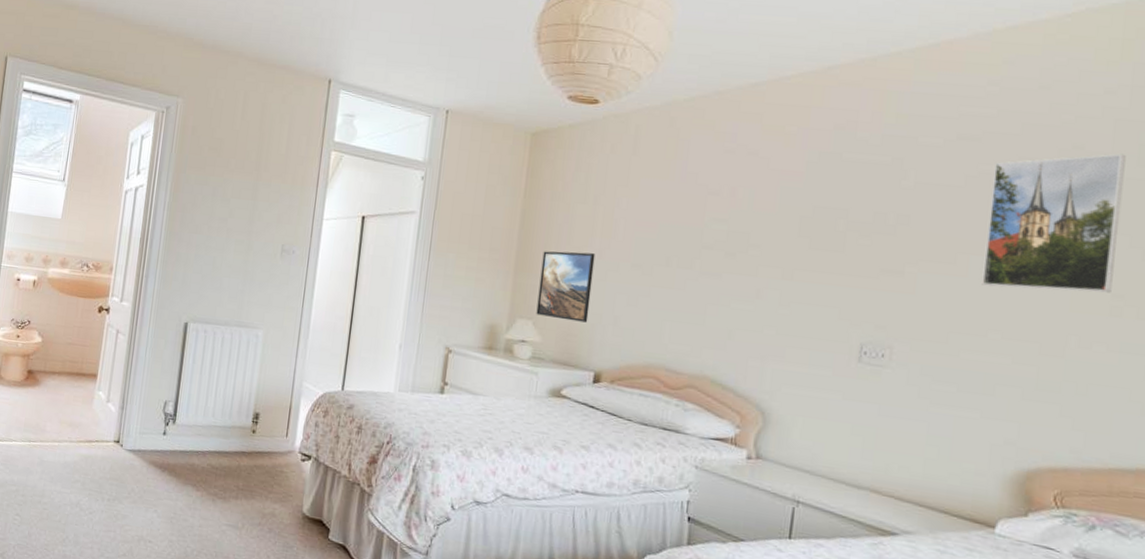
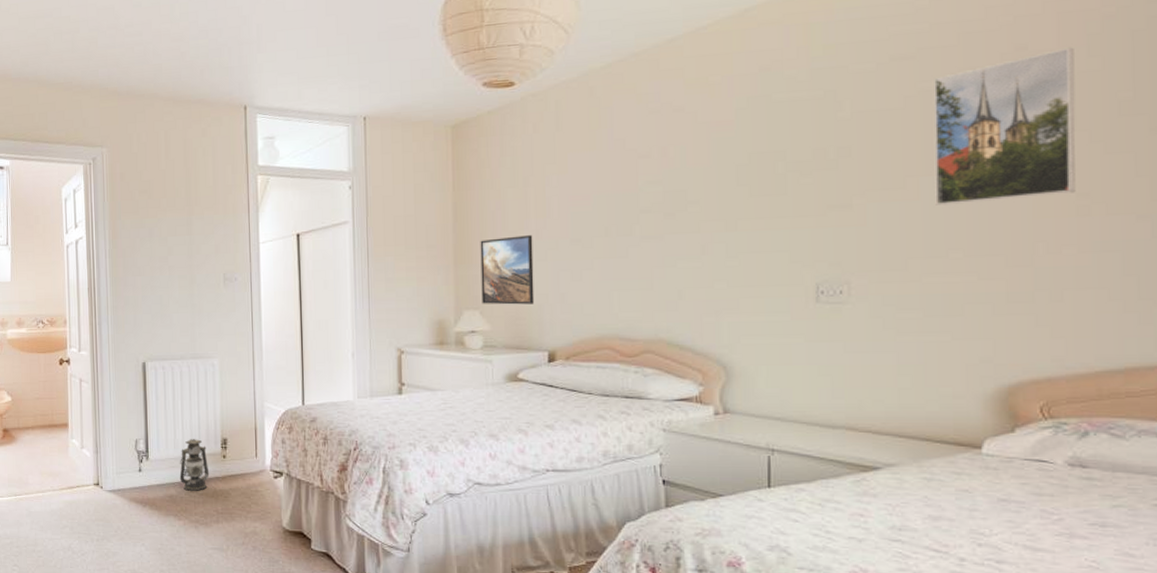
lantern: none [204,408,237,464] -> present [179,439,210,492]

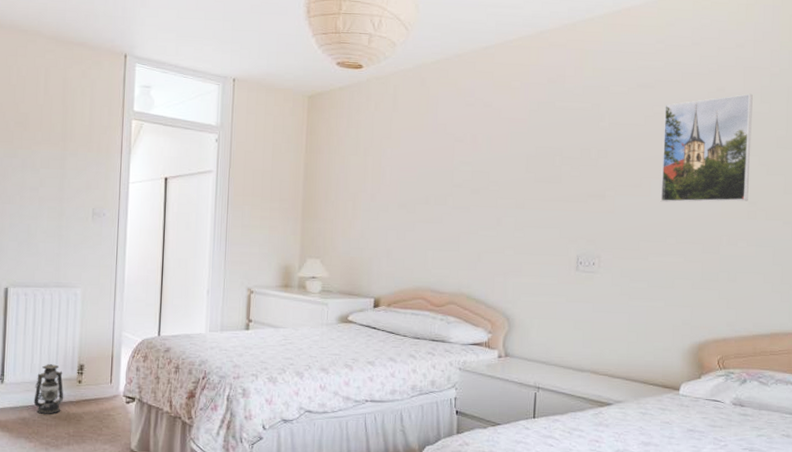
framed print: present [480,235,535,305] -> none [323,197,368,257]

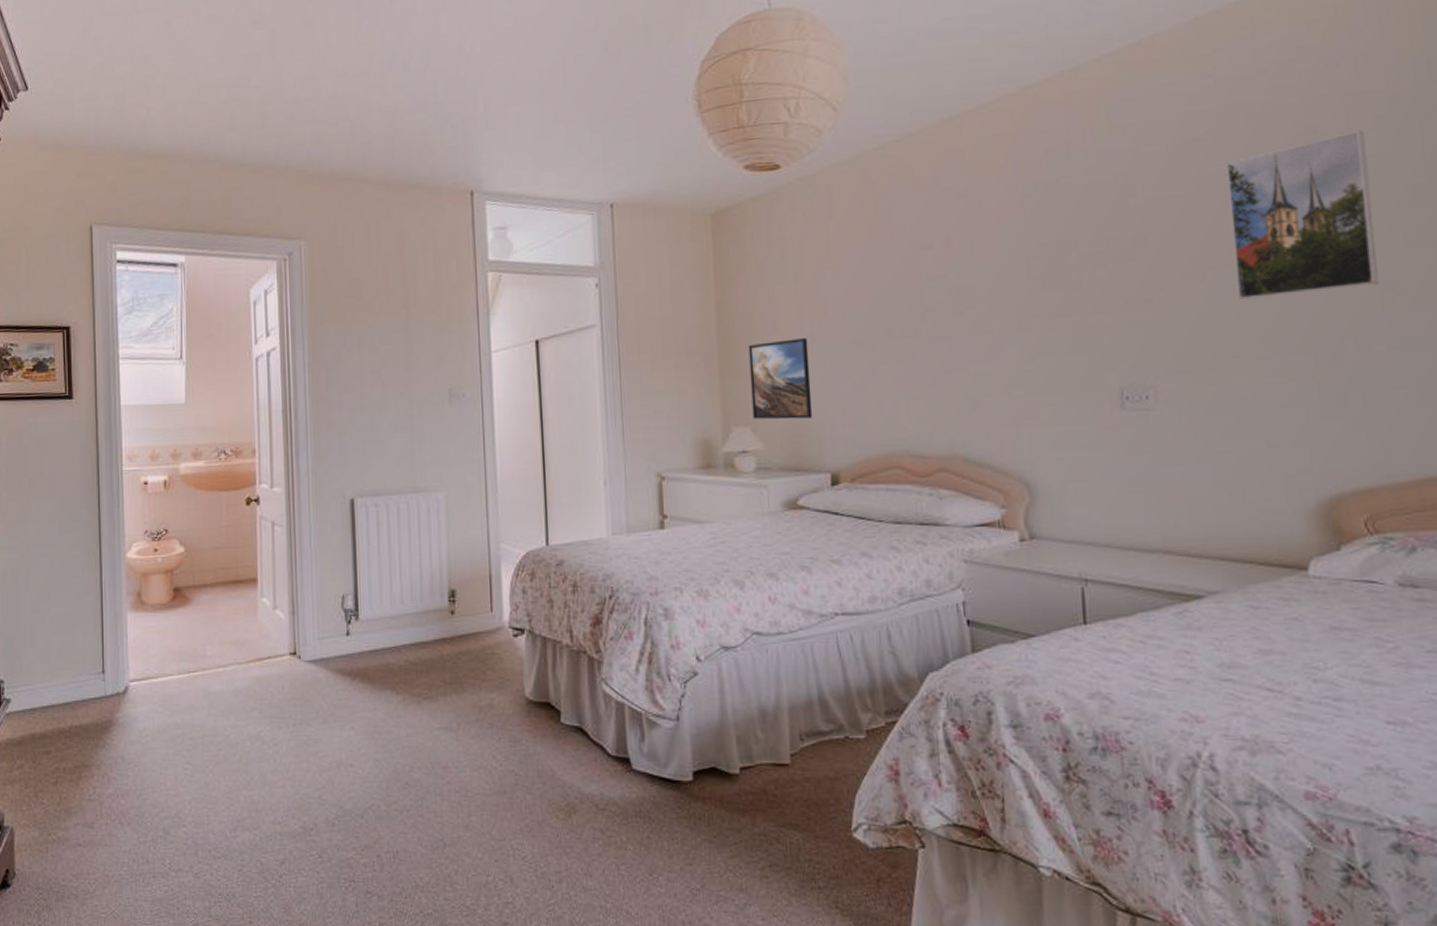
lantern: present [33,364,64,415] -> none [396,592,435,658]
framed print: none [323,197,368,257] -> present [748,338,813,420]

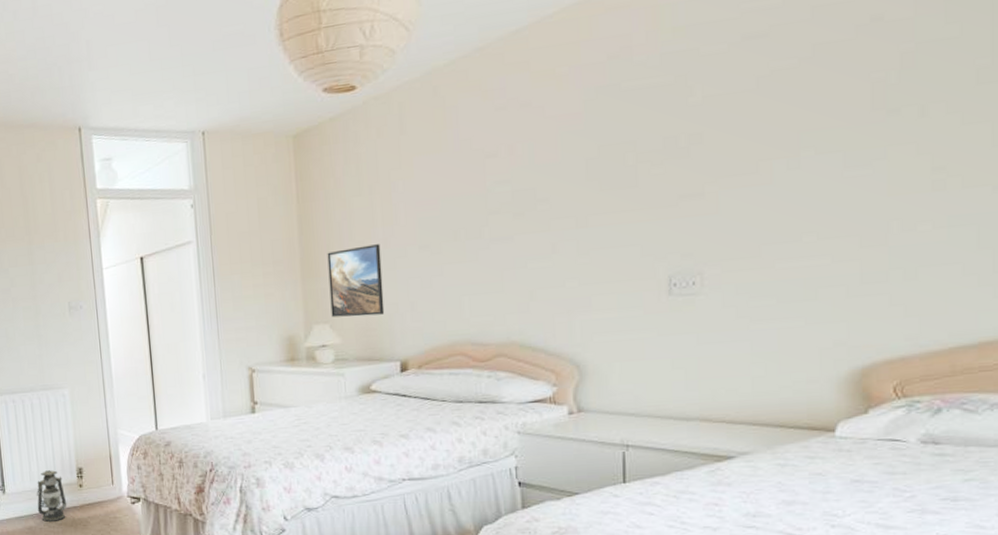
lantern: none [396,592,435,658] -> present [36,470,67,523]
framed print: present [1226,130,1379,300] -> none [787,14,932,189]

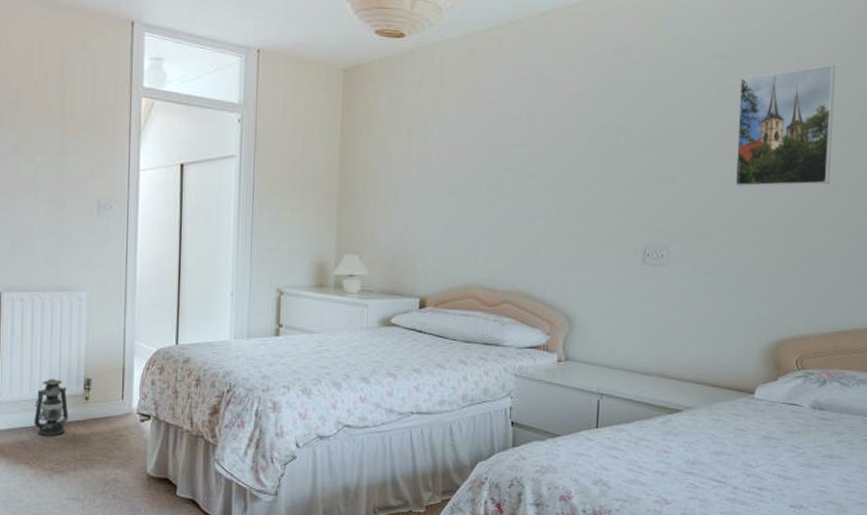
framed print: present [327,244,385,318] -> none [362,184,412,252]
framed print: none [787,14,932,189] -> present [735,64,836,187]

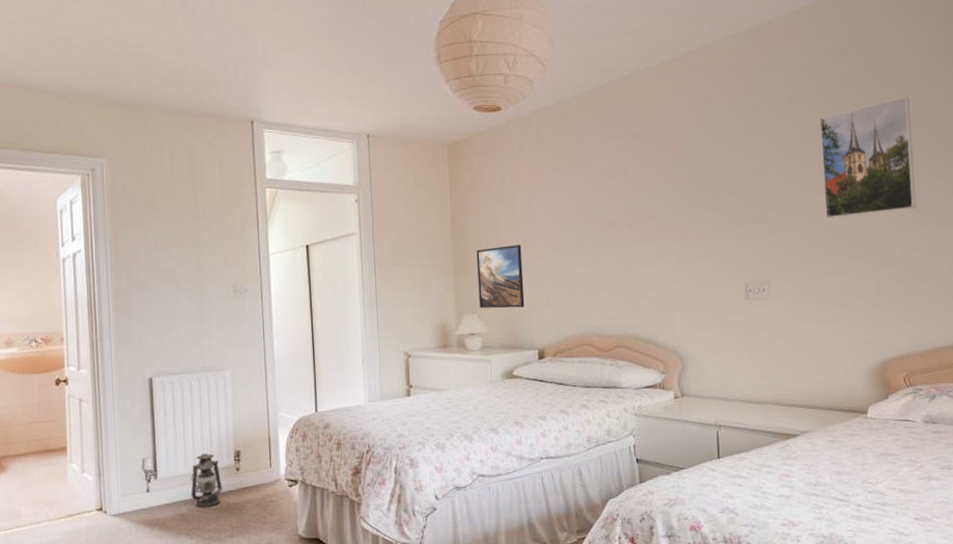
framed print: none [362,184,412,252] -> present [476,245,525,309]

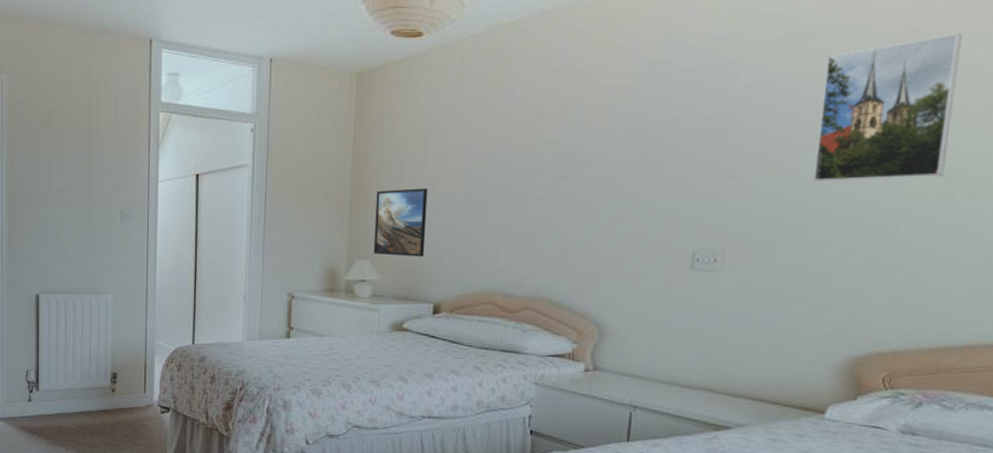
lantern: present [190,453,223,509] -> none [68,372,98,423]

